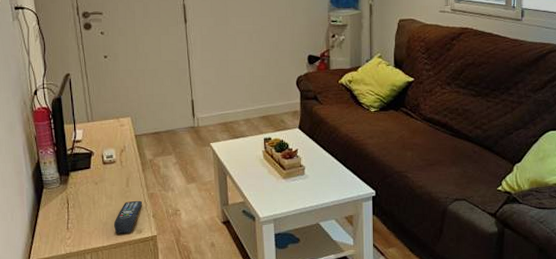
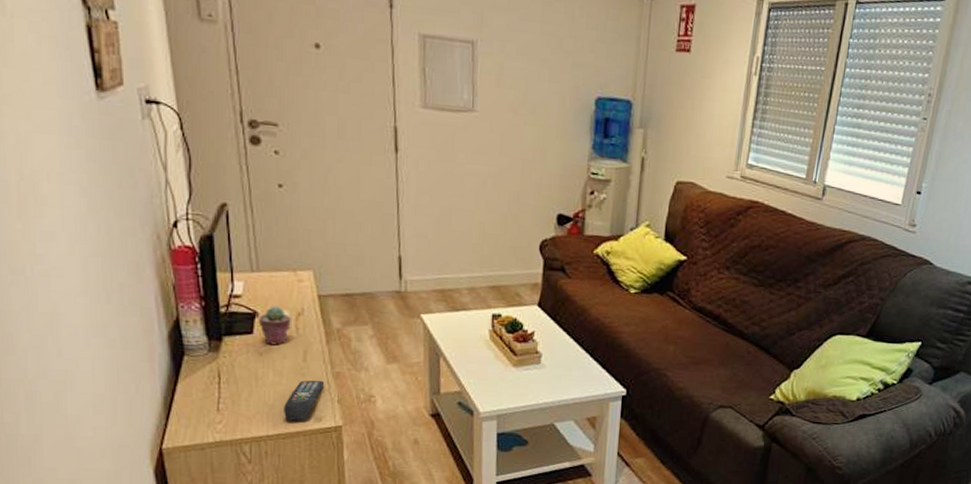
potted succulent: none [94,146,117,176] -> present [258,306,291,346]

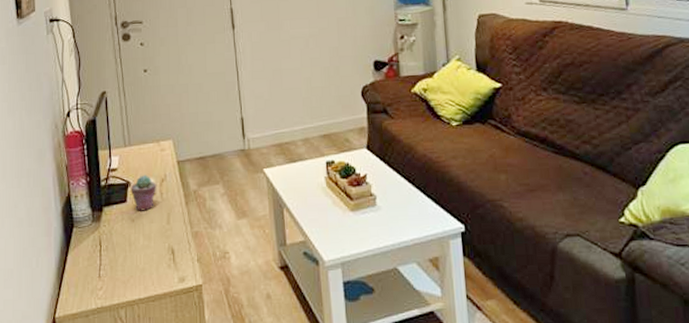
remote control: present [283,380,325,421] -> none [151,240,186,283]

